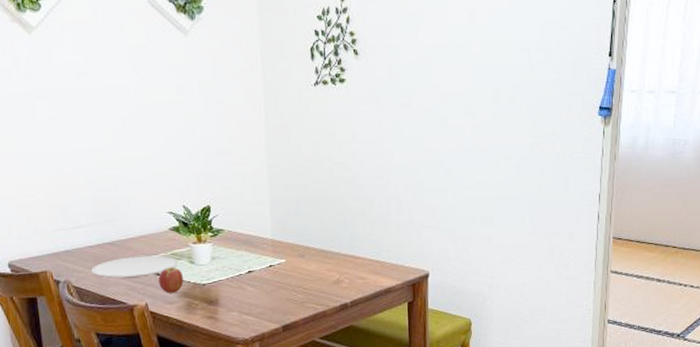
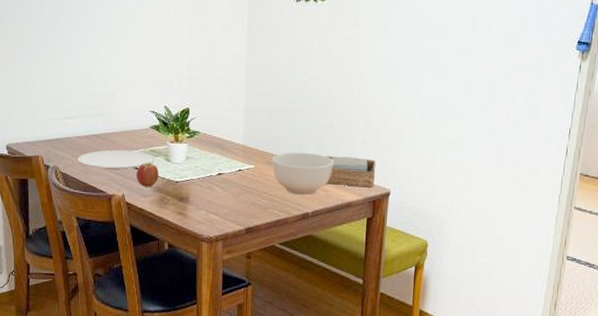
bowl: none [304,241,369,286] -> present [272,152,334,195]
napkin holder: none [360,241,413,272] -> present [326,156,376,188]

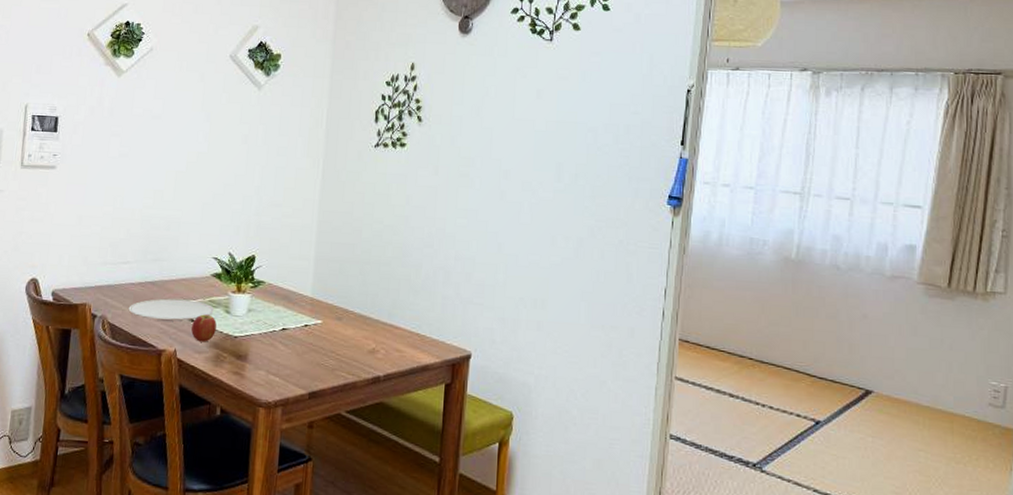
bowl: present [272,152,334,195] -> none [342,306,410,356]
napkin holder: present [326,156,376,188] -> none [401,312,456,349]

